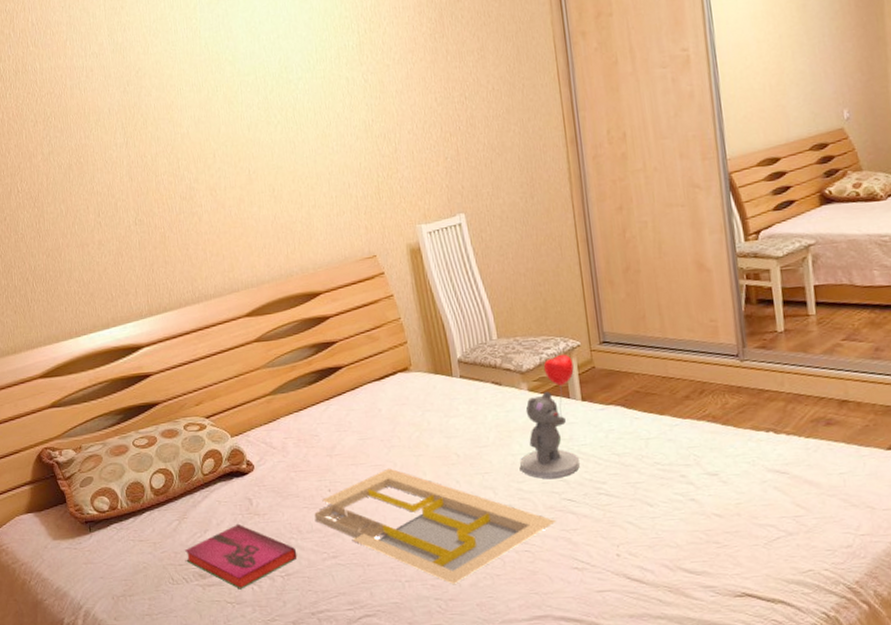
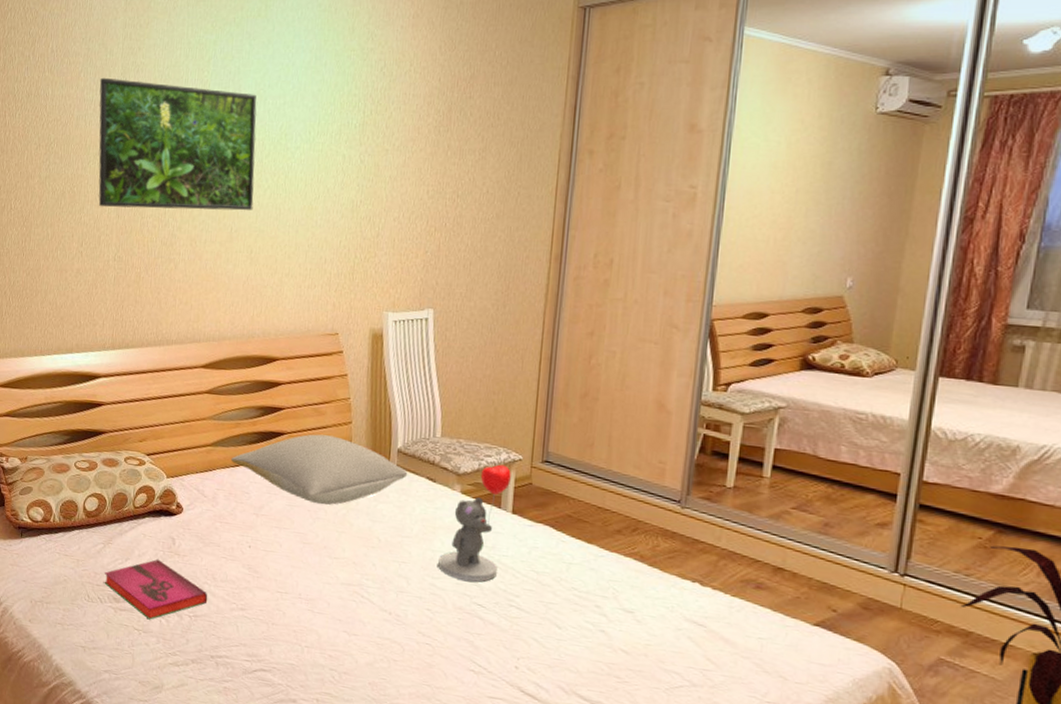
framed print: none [87,33,267,173] -> present [98,77,257,211]
pillow: none [293,359,473,432] -> present [231,434,408,505]
serving tray: present [314,468,556,584] -> none [230,537,462,660]

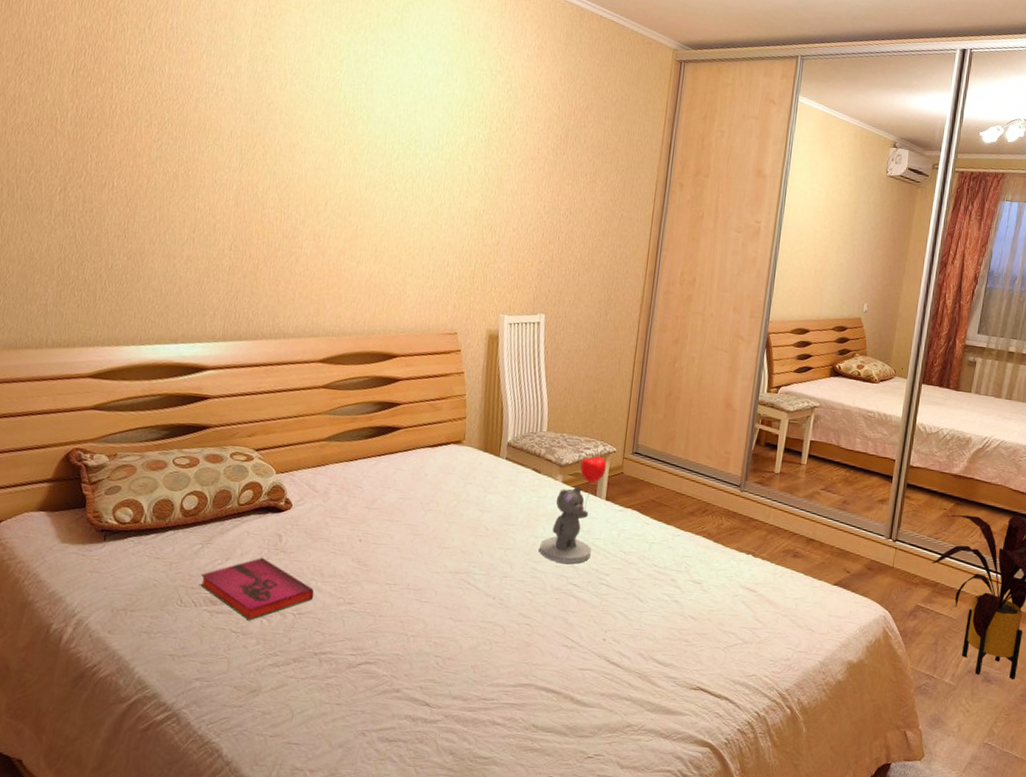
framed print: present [98,77,257,211] -> none [216,62,389,210]
pillow: present [231,434,408,505] -> none [345,428,516,497]

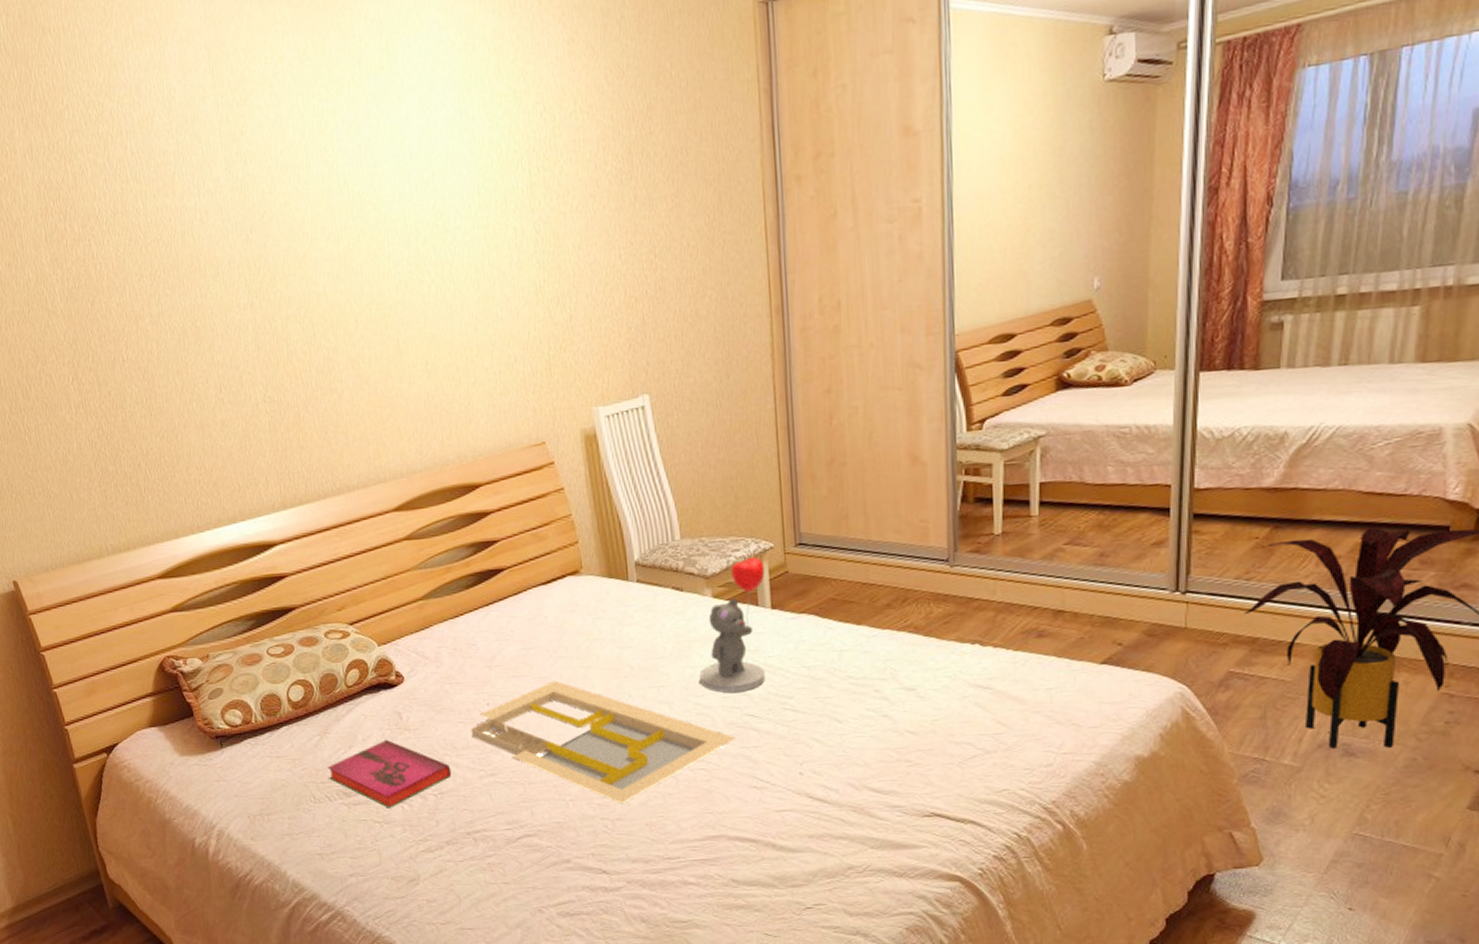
serving tray: none [339,529,559,645] -> present [471,680,736,803]

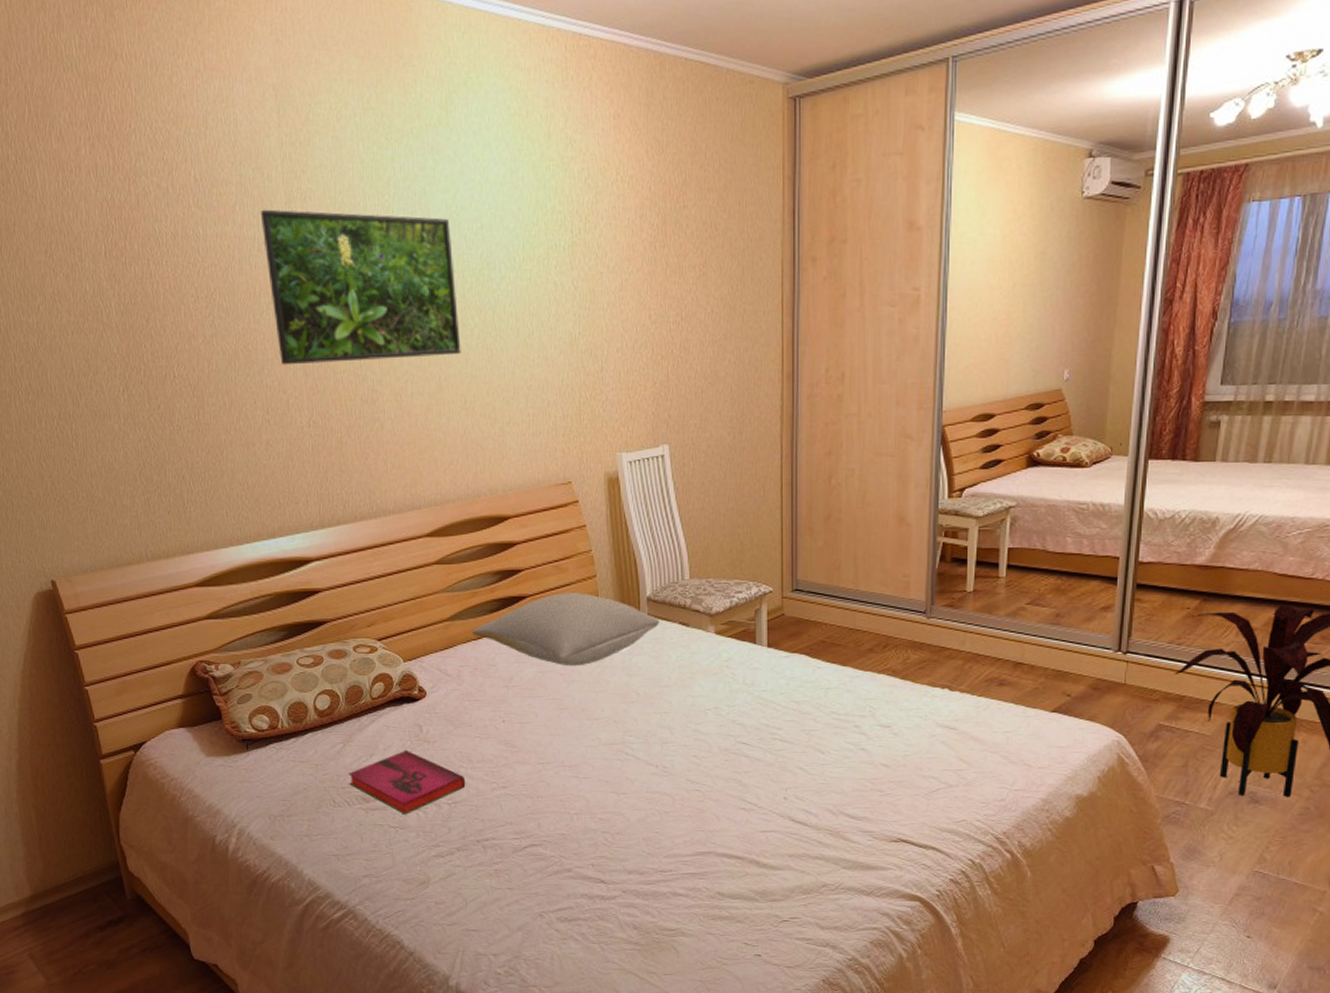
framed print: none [200,169,419,340] -> present [260,209,461,366]
pillow: none [448,561,651,642] -> present [472,592,660,667]
serving tray: present [471,680,736,803] -> none [486,702,729,819]
teddy bear: present [700,557,765,693] -> none [700,599,763,722]

